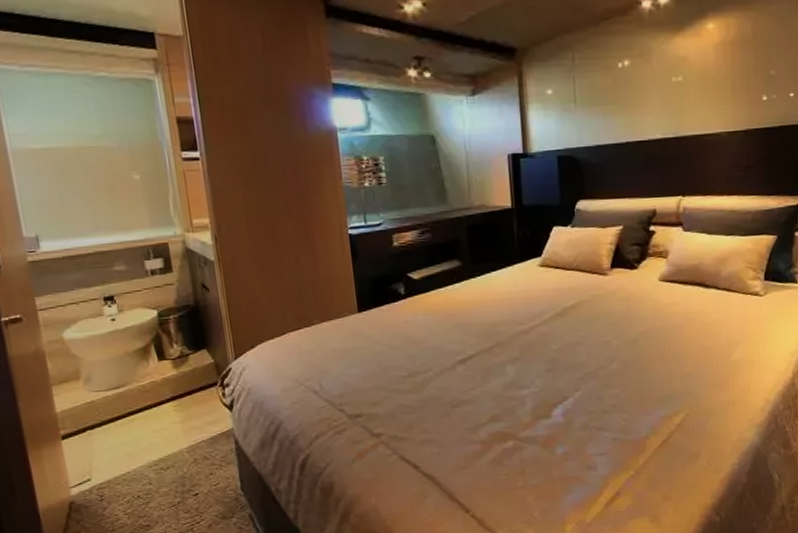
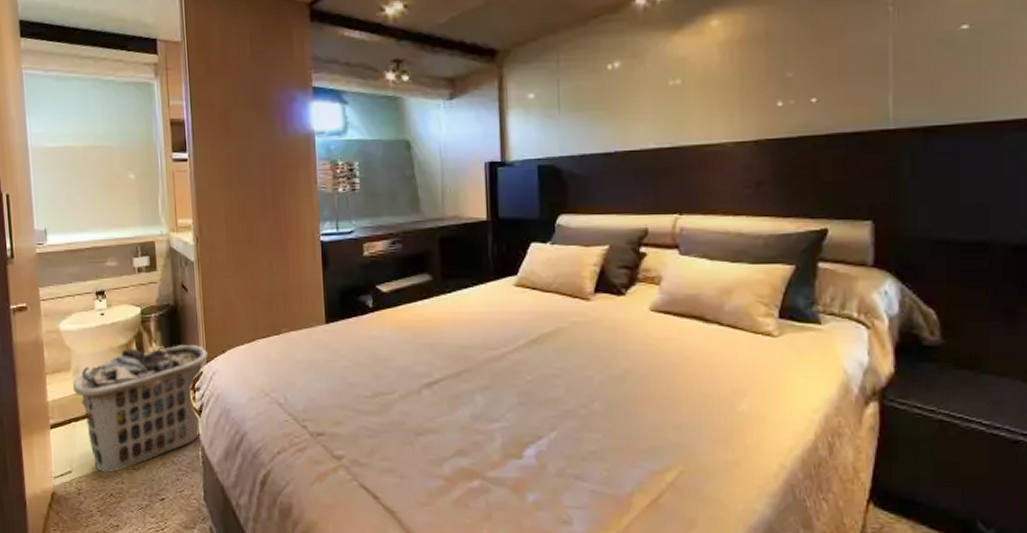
clothes hamper: none [84,343,237,477] -> present [72,345,209,473]

